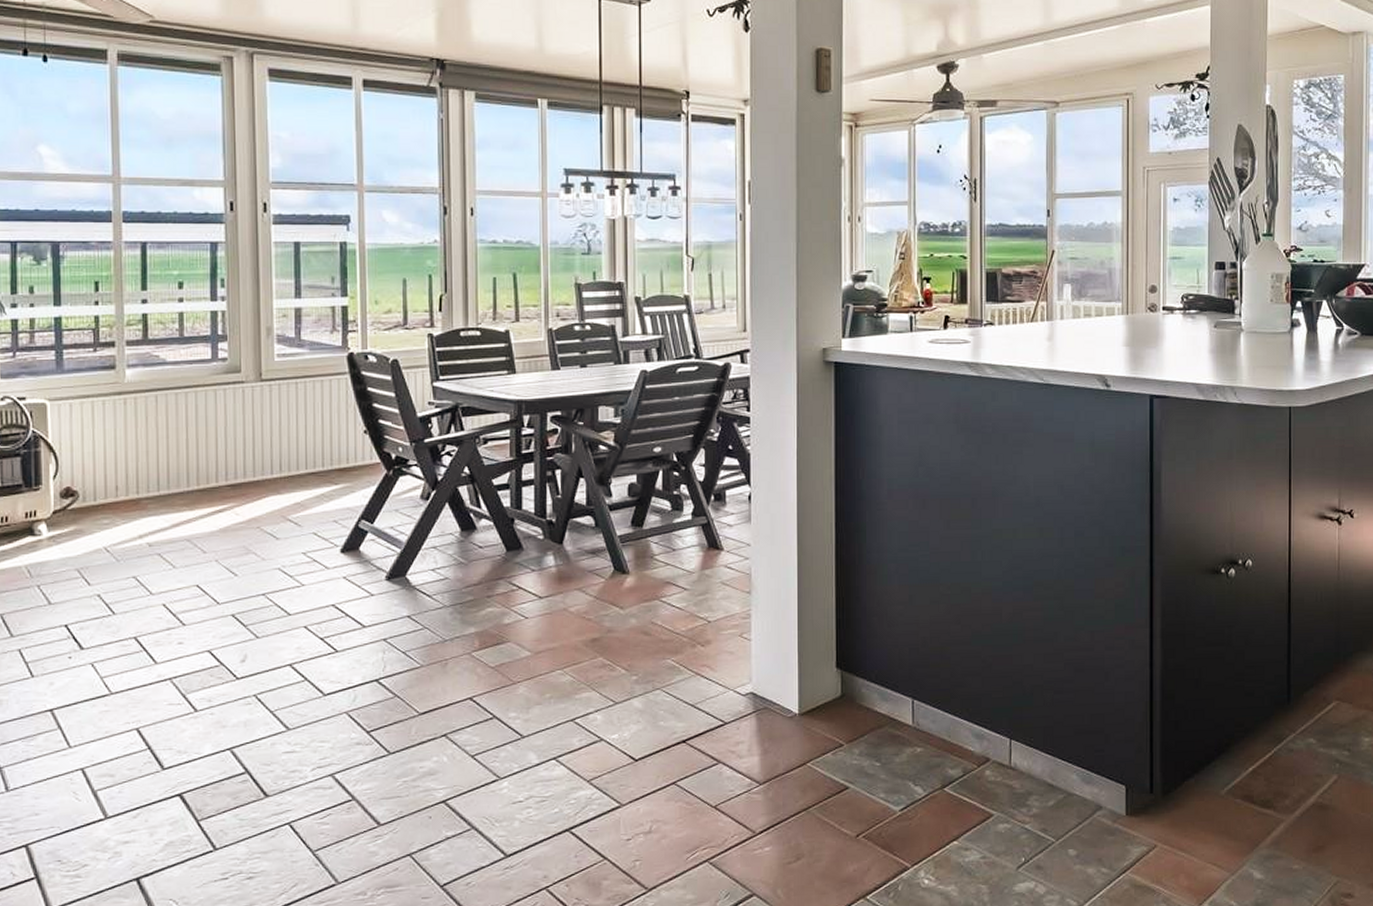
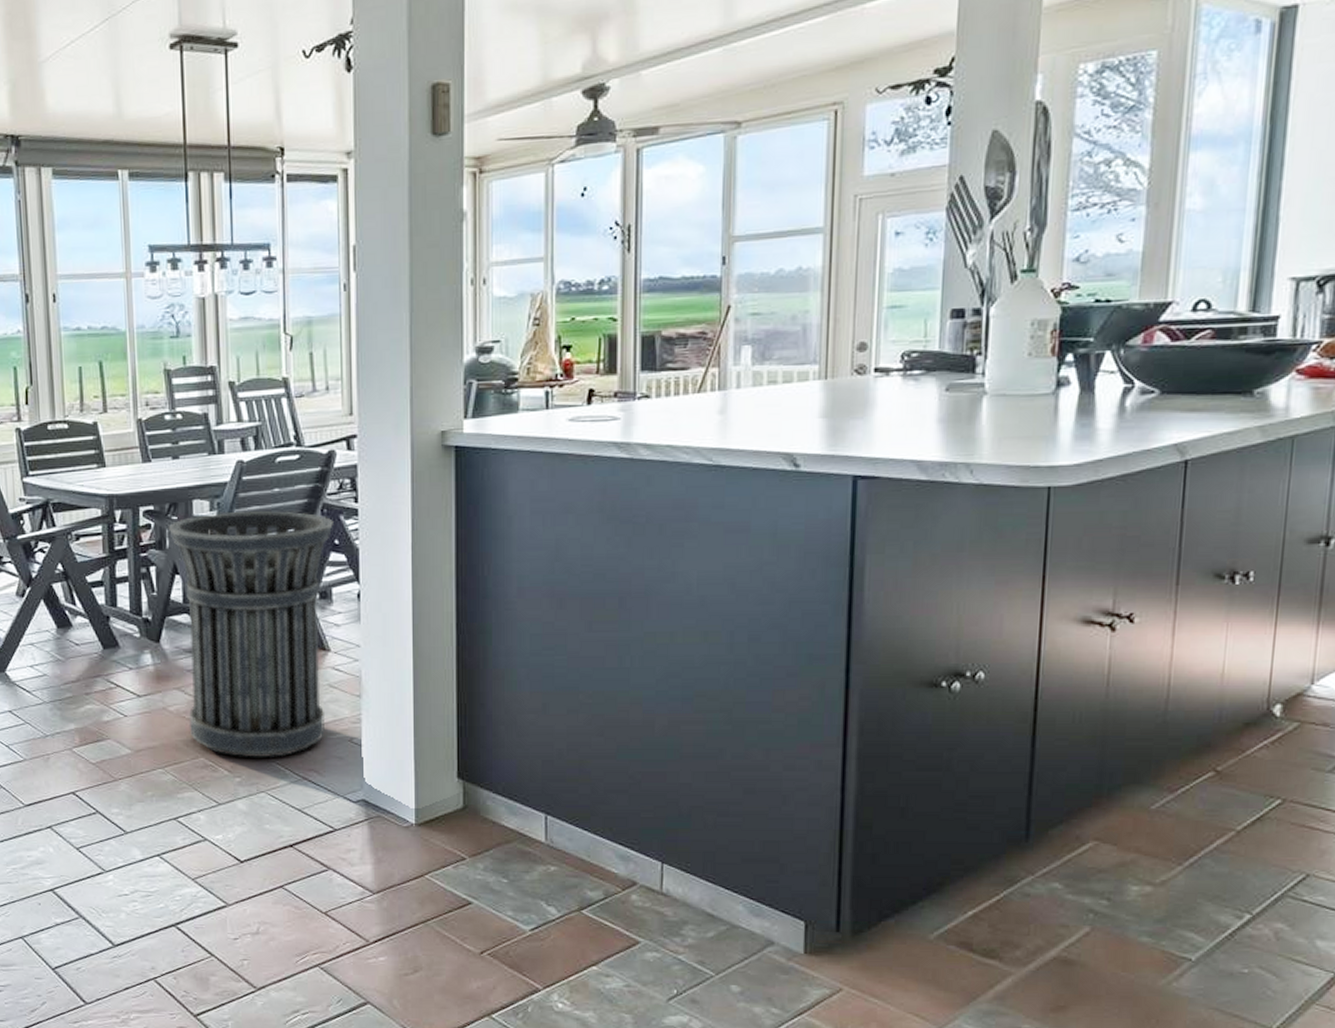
trash can: none [575,417,728,656] -> present [169,511,333,758]

